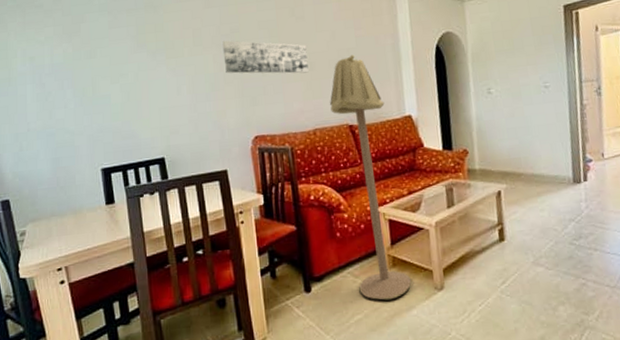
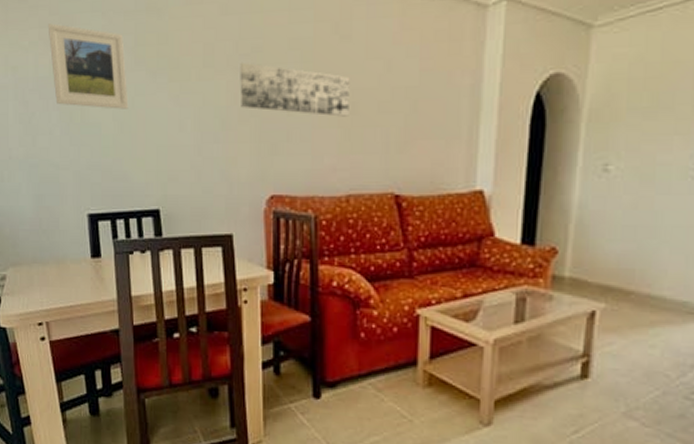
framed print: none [61,22,134,84] -> present [47,23,129,109]
floor lamp: present [330,54,412,300] -> none [373,96,450,426]

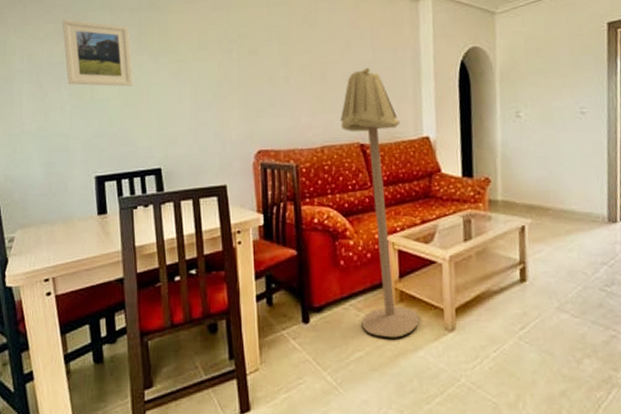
wall art: present [240,62,350,117] -> none [229,45,320,85]
floor lamp: none [373,96,450,426] -> present [341,67,420,338]

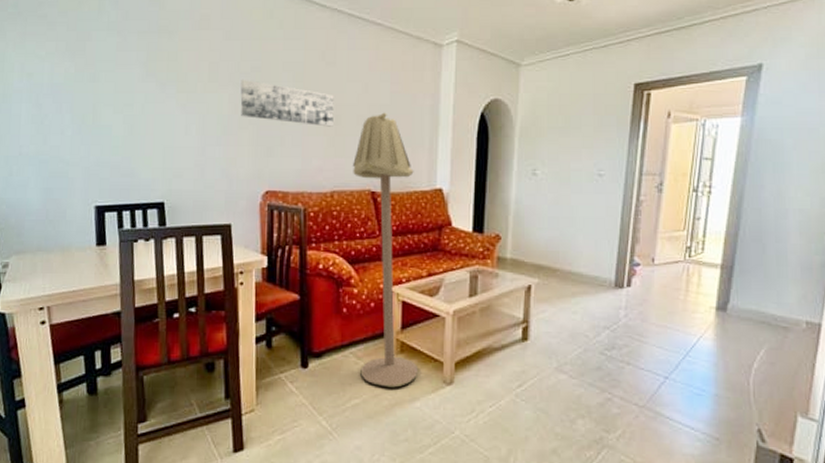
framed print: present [62,19,134,87] -> none [65,38,139,114]
wall art: none [229,45,320,85] -> present [240,79,334,127]

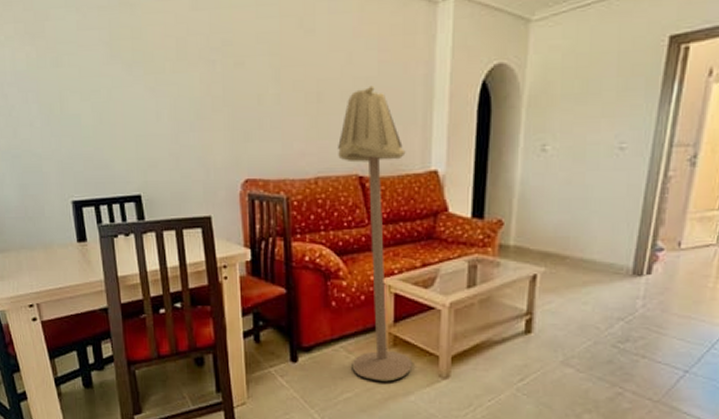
wall art: present [240,79,334,127] -> none [212,55,315,106]

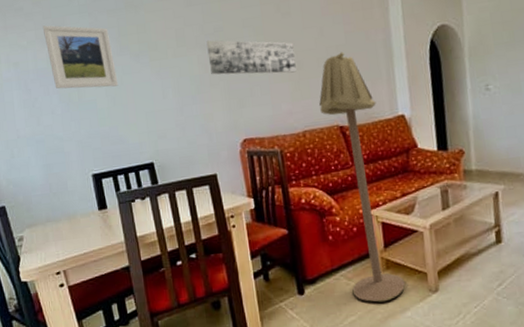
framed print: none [22,18,107,101] -> present [42,25,119,89]
wall art: none [212,55,315,106] -> present [206,39,297,75]

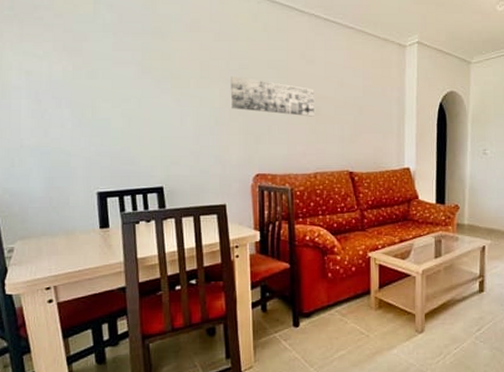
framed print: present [42,25,119,89] -> none [62,38,136,108]
floor lamp: present [319,52,406,302] -> none [333,103,395,339]

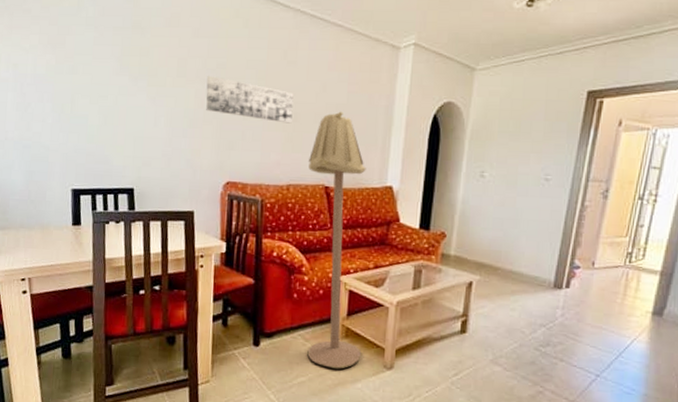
floor lamp: none [333,103,395,339] -> present [307,111,366,369]

